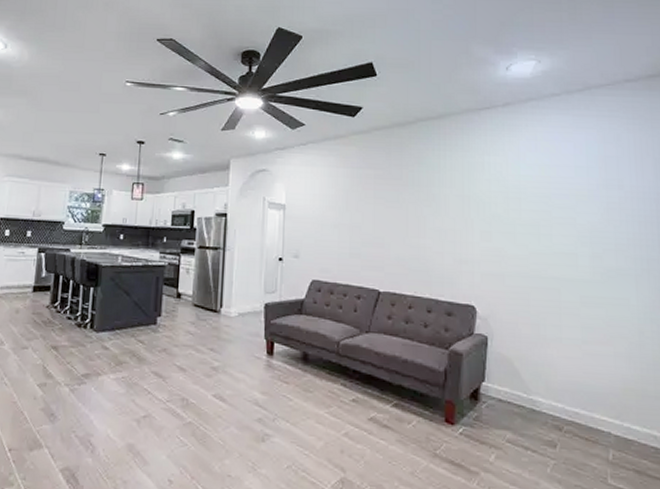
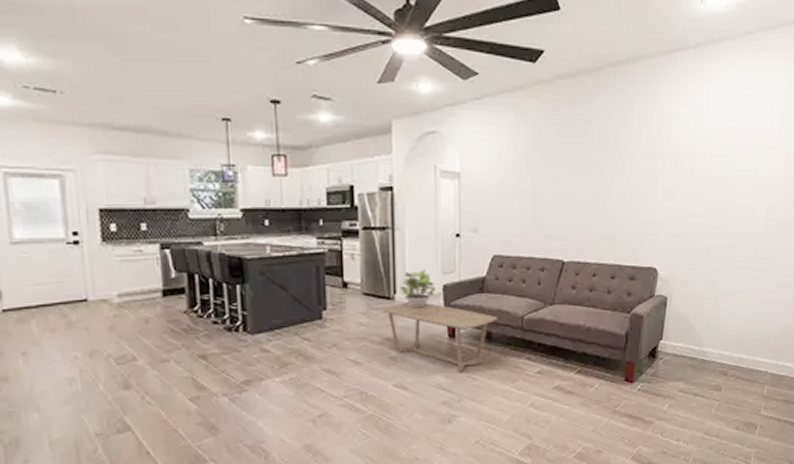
coffee table: none [206,316,315,391] -> present [380,302,498,373]
potted plant: none [225,288,258,323] -> present [399,270,436,308]

